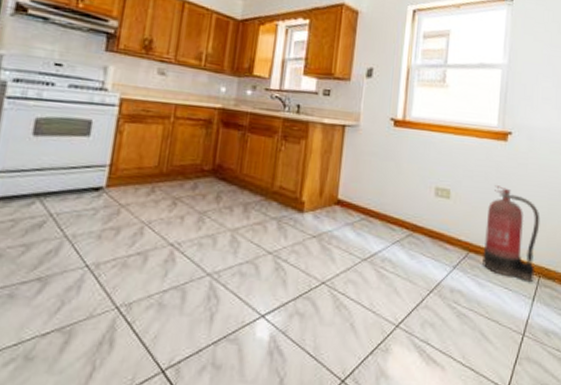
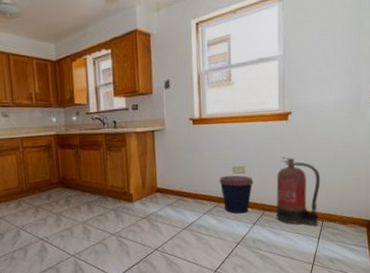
coffee cup: none [416,197,459,251] -> present [219,175,253,214]

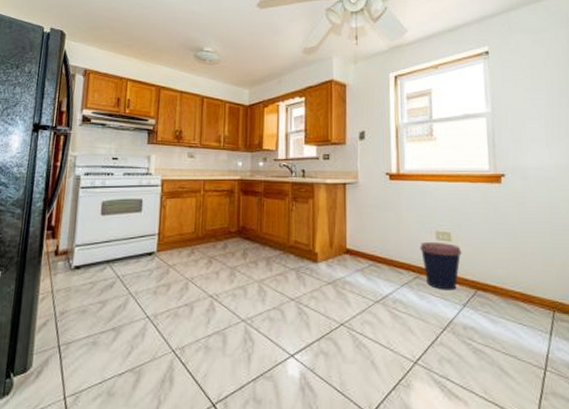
fire extinguisher: present [276,157,321,226] -> none [490,225,549,316]

